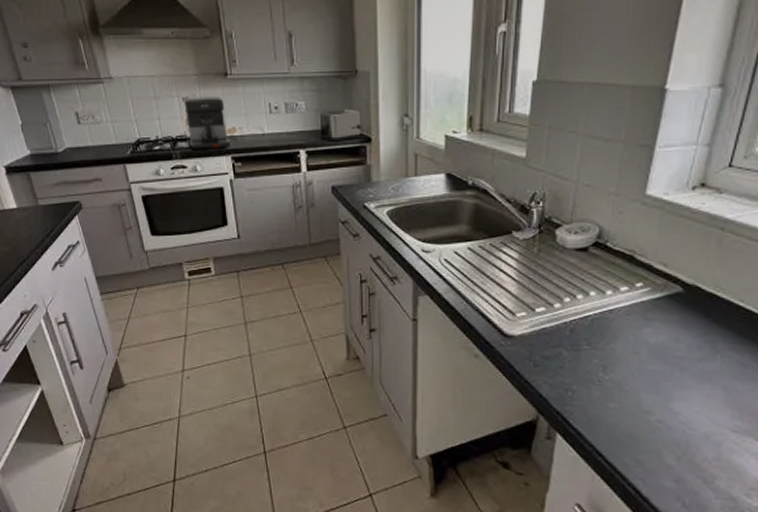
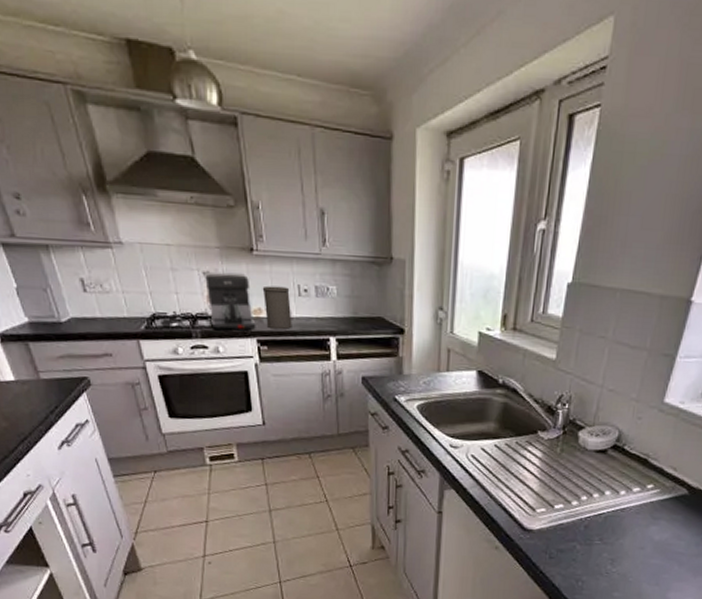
canister: none [236,106,264,146] -> present [262,285,292,330]
toaster: present [319,109,362,142] -> none [350,297,396,331]

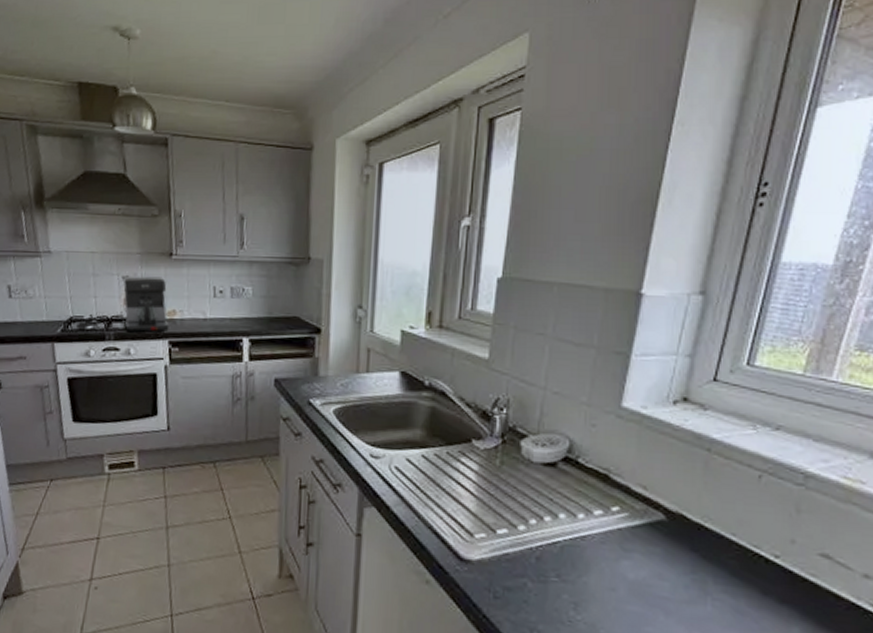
canister: present [262,285,292,330] -> none [178,288,206,331]

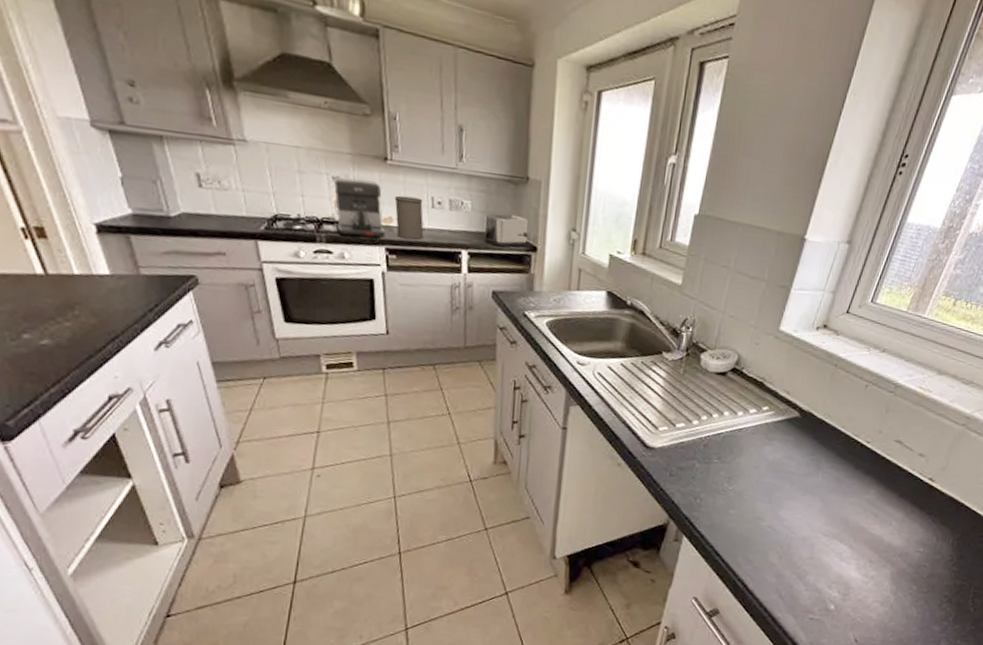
canister: none [178,288,206,331] -> present [394,195,424,240]
toaster: none [265,296,312,331] -> present [483,213,529,247]

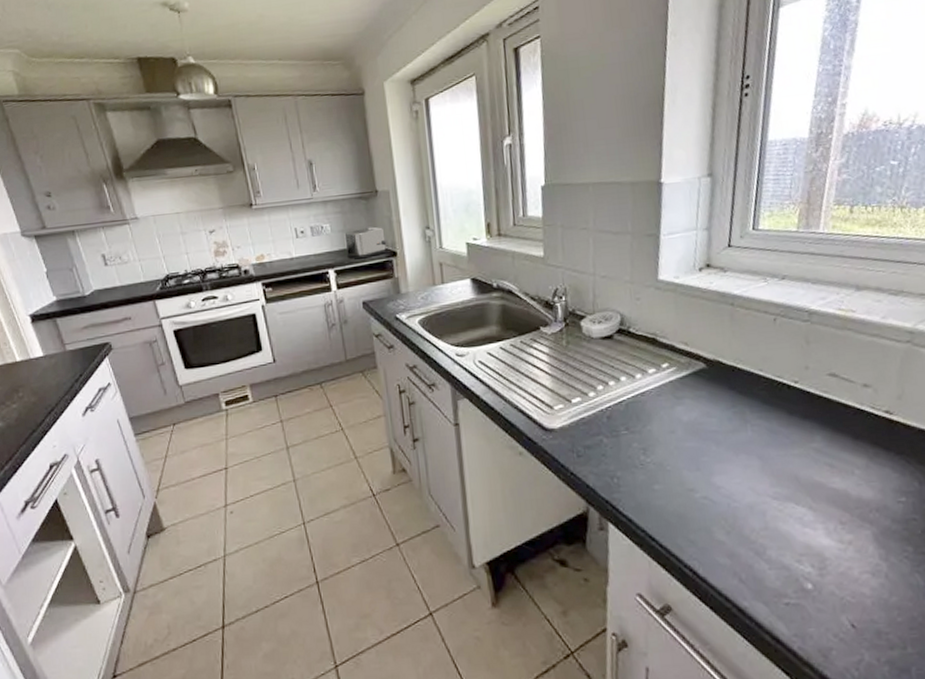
coffee maker: present [333,176,386,238] -> none [210,226,260,281]
canister: present [394,195,424,240] -> none [263,231,293,272]

